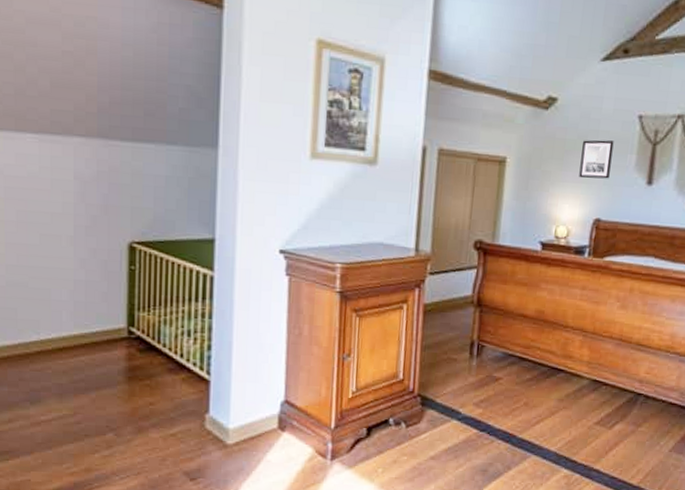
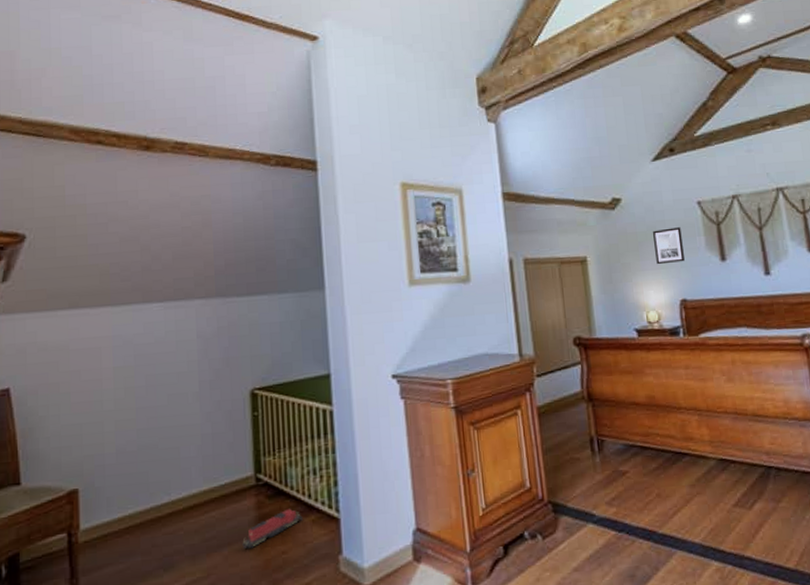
toy train: none [110,364,173,396] -> present [242,508,303,549]

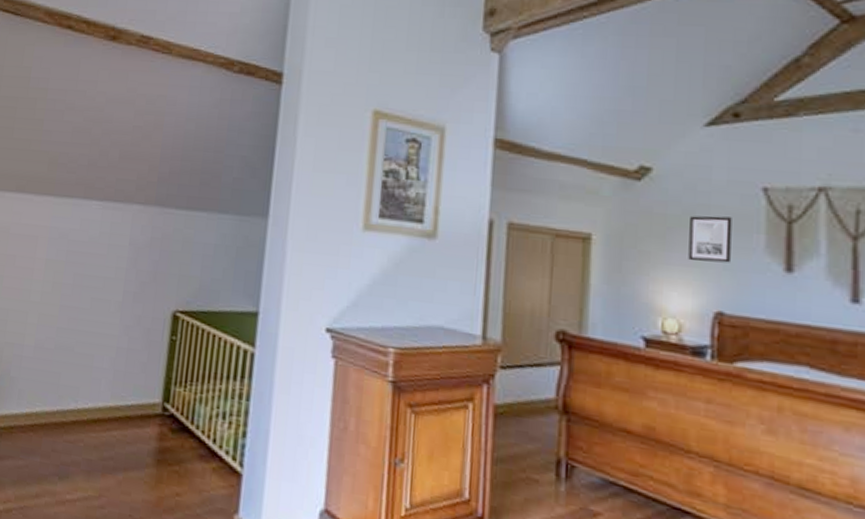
toy train: present [242,508,303,549] -> none [137,448,204,482]

